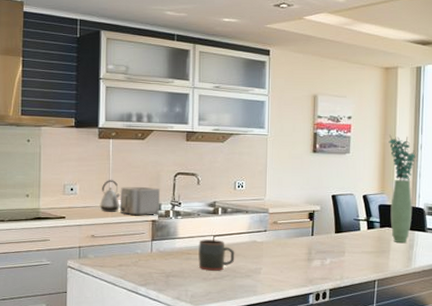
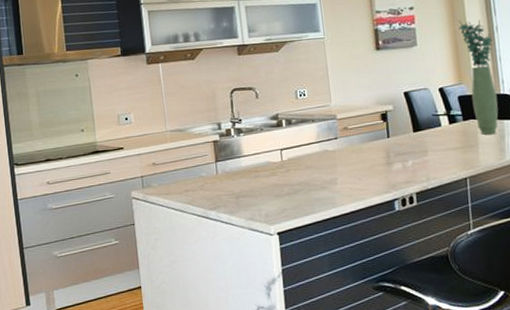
kettle: present [99,180,121,212] -> none [156,104,178,138]
toaster: present [120,187,160,216] -> none [176,107,220,138]
mug: present [198,239,235,271] -> none [266,153,307,187]

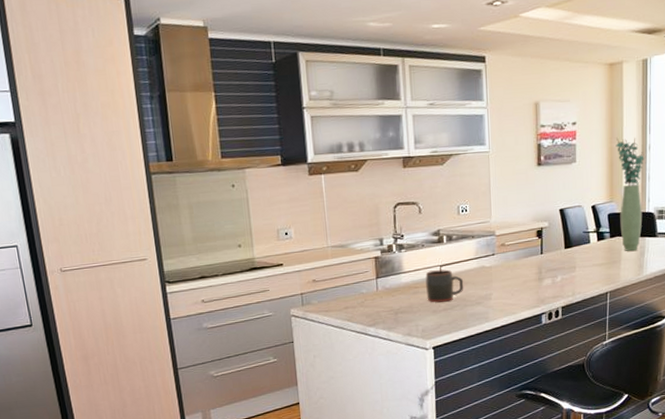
mug: none [266,153,307,187] -> present [425,269,464,303]

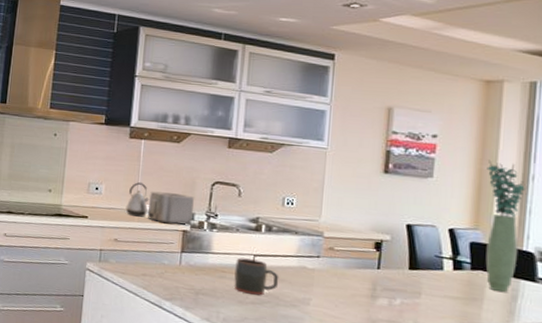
kettle: none [317,219,339,254] -> present [125,182,150,217]
toaster: none [338,222,382,254] -> present [148,191,194,225]

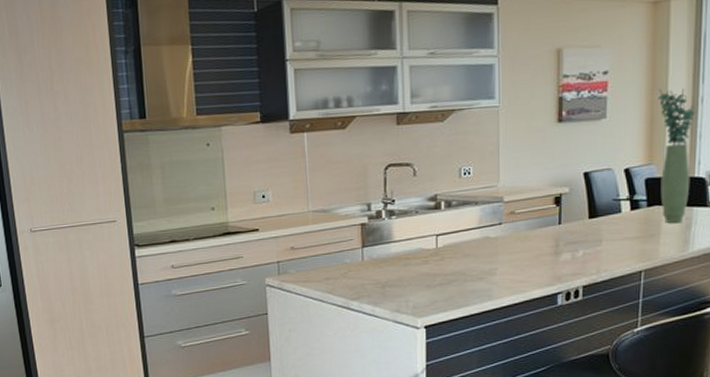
kettle: present [125,182,150,217] -> none [297,181,322,219]
toaster: present [148,191,194,225] -> none [321,185,369,220]
mug: present [234,257,279,295] -> none [419,239,464,276]

